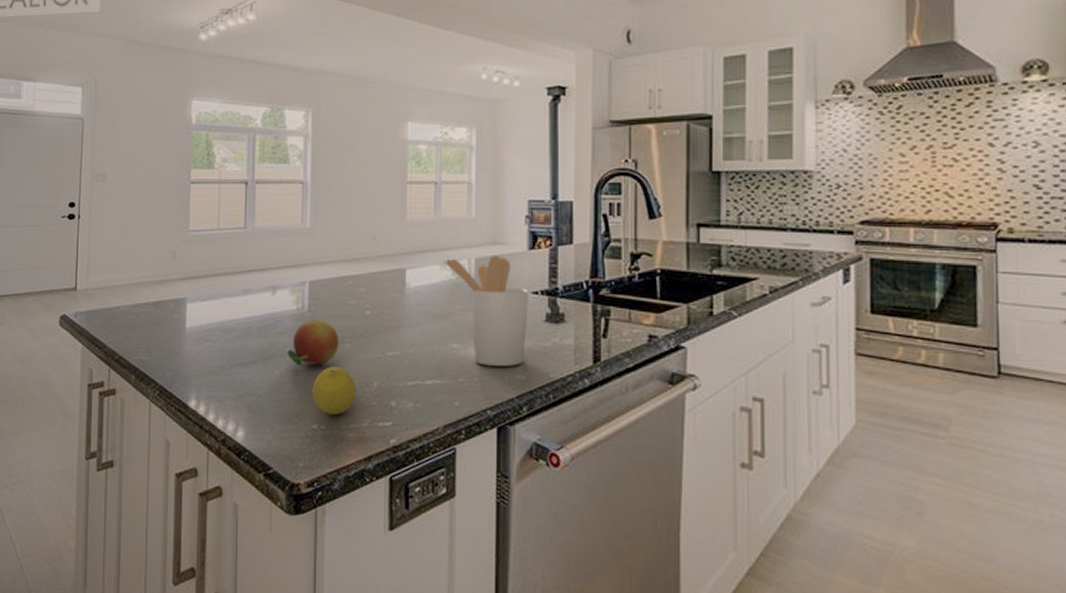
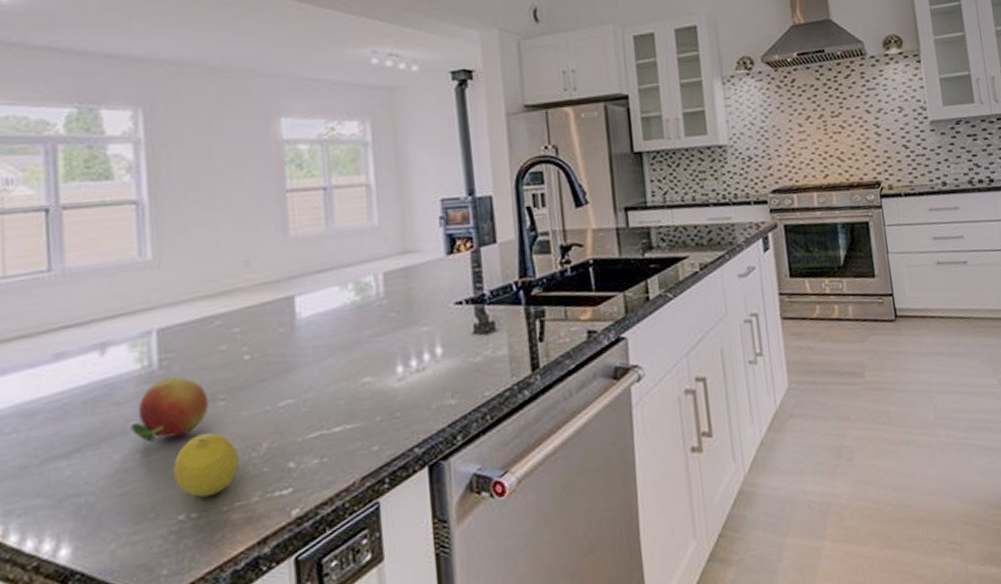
utensil holder: present [443,256,530,366] -> none [343,266,454,397]

